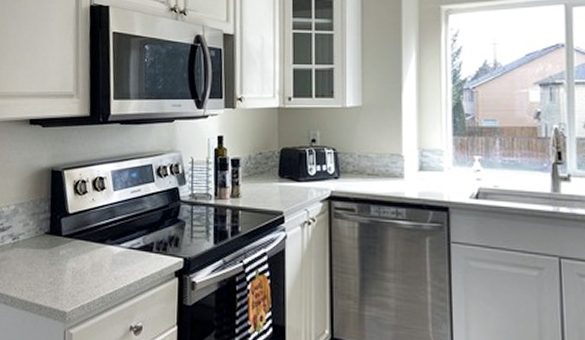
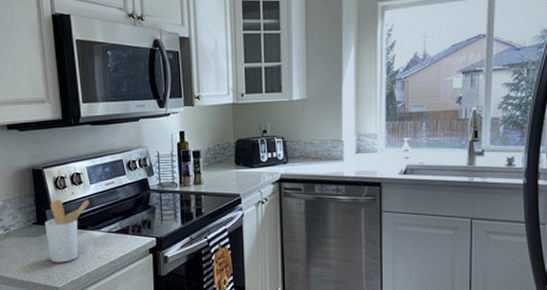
utensil holder: none [58,206,112,282] -> present [45,199,90,263]

